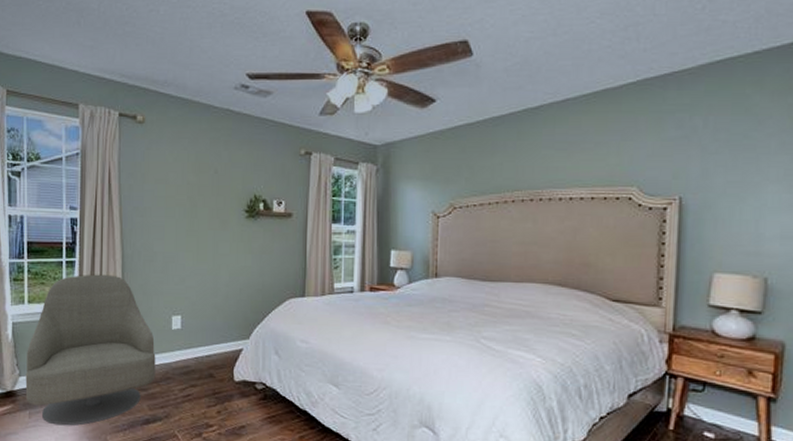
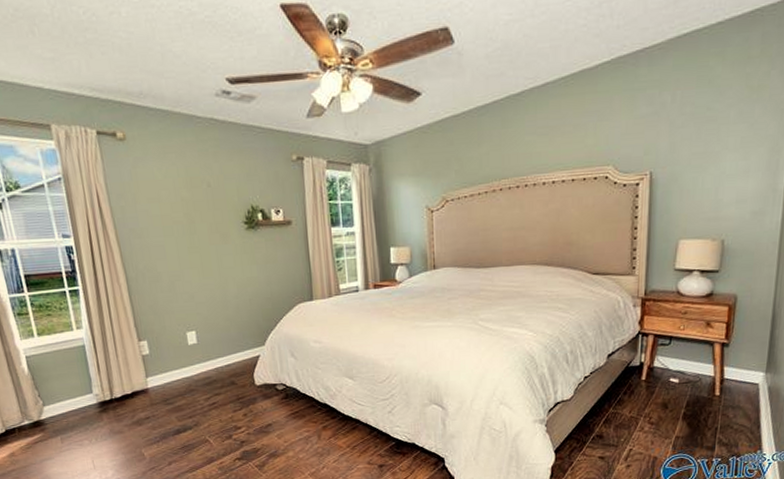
armchair: present [25,274,156,426] -> none [46,299,180,446]

